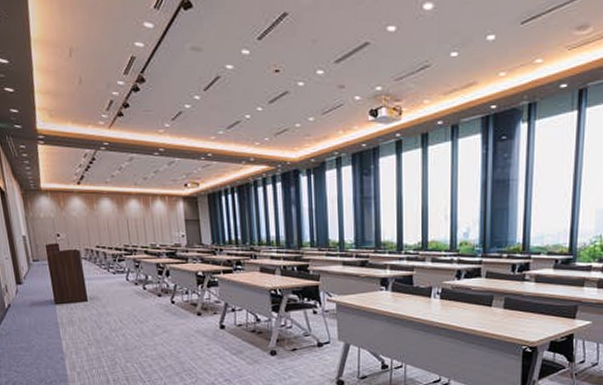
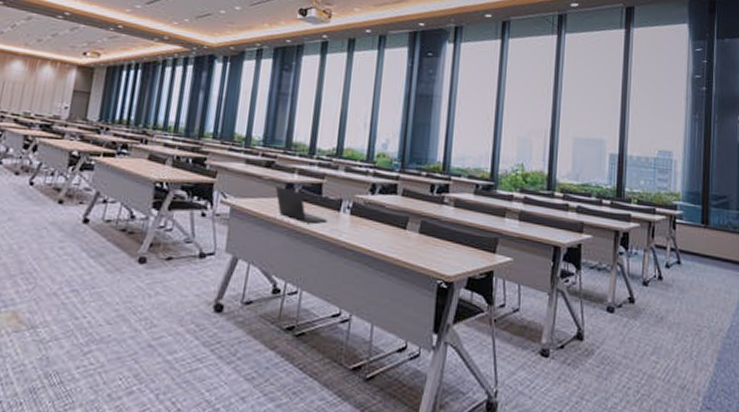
laptop: none [372,282,421,311] -> present [275,186,328,224]

